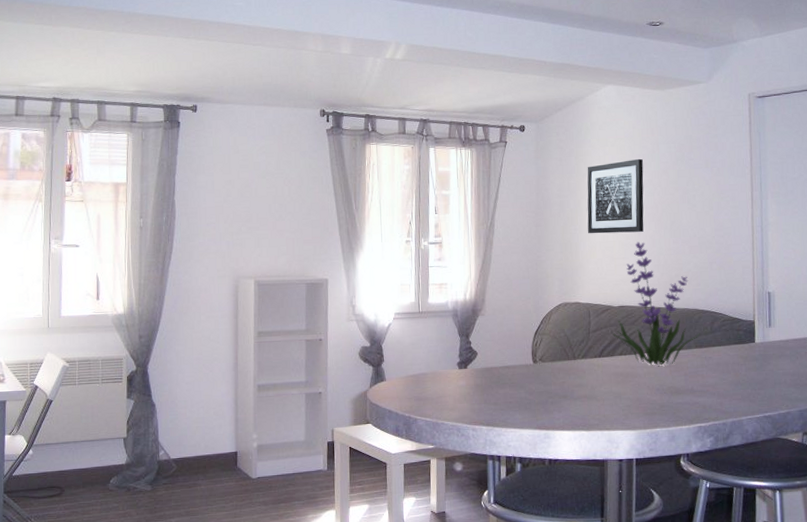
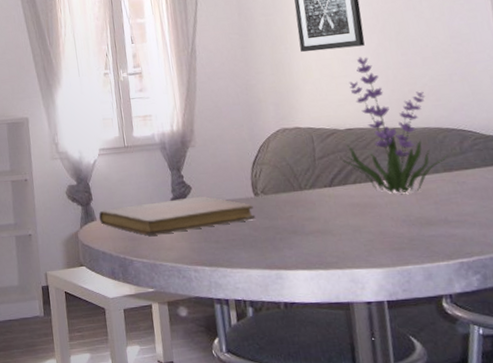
notebook: none [388,361,532,397] -> present [98,196,256,236]

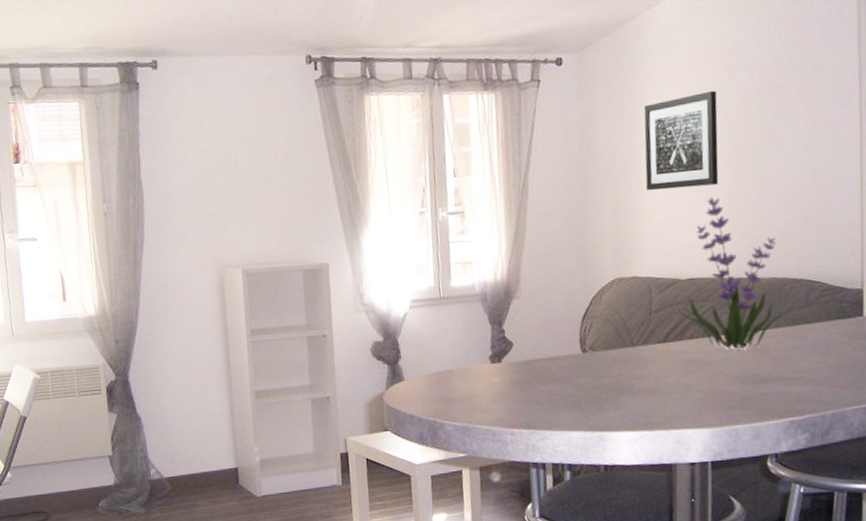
notebook: present [98,196,256,236] -> none [407,353,582,397]

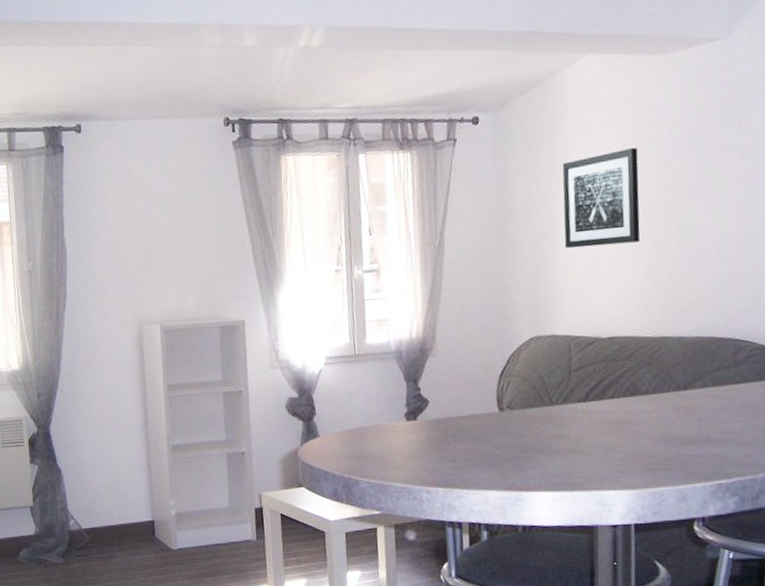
plant: present [680,197,792,350] -> none [601,255,719,410]

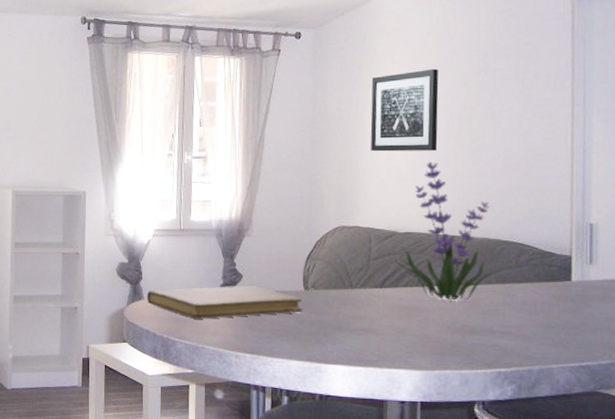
notebook: none [322,411,499,454] -> present [146,285,303,319]
plant: none [601,255,719,410] -> present [397,161,503,301]

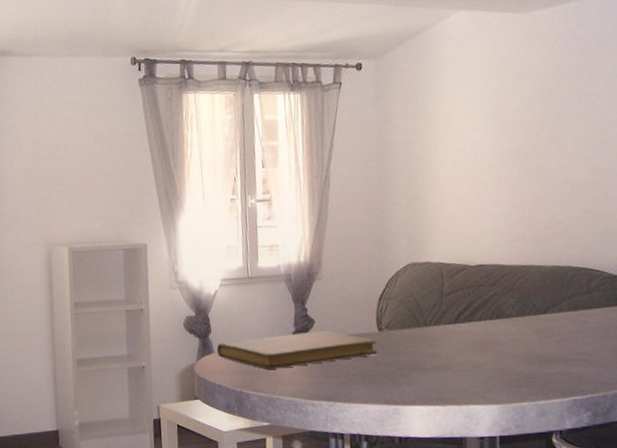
wall art: present [370,68,439,152] -> none [436,94,505,184]
plant: present [397,161,503,301] -> none [470,191,574,332]

